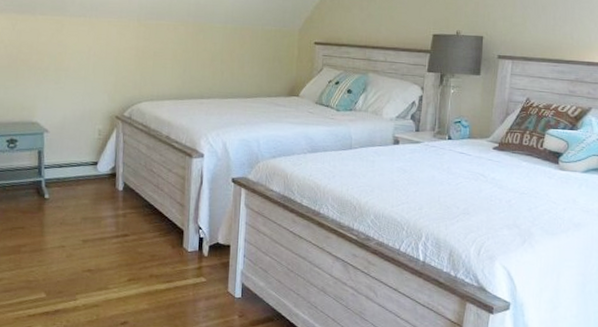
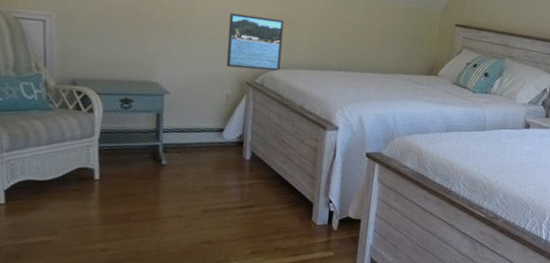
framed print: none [97,51,148,104] -> present [226,12,284,71]

